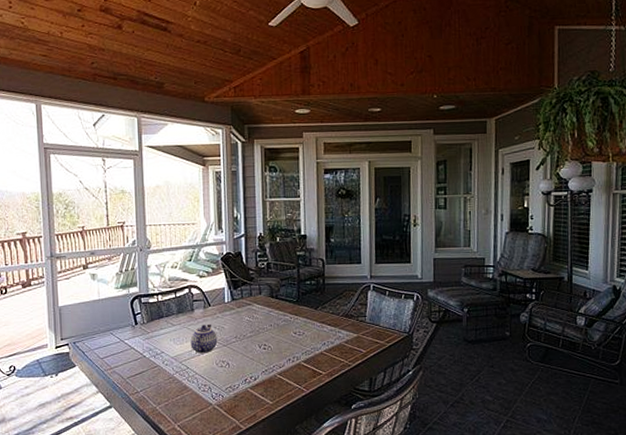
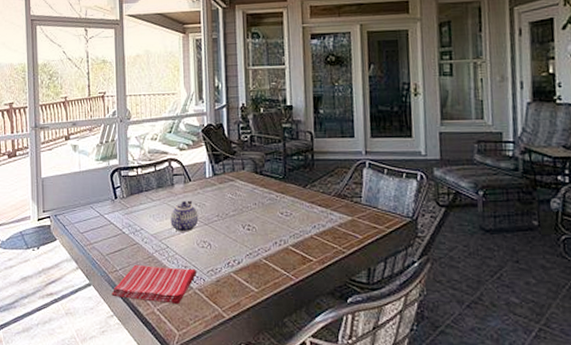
dish towel: none [133,385,216,420] -> present [112,264,197,304]

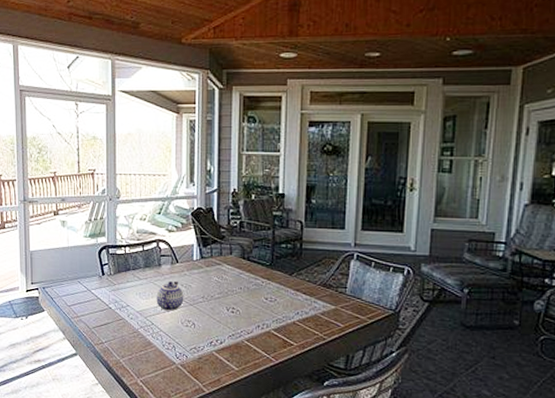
dish towel: present [112,264,197,304] -> none [97,338,180,377]

